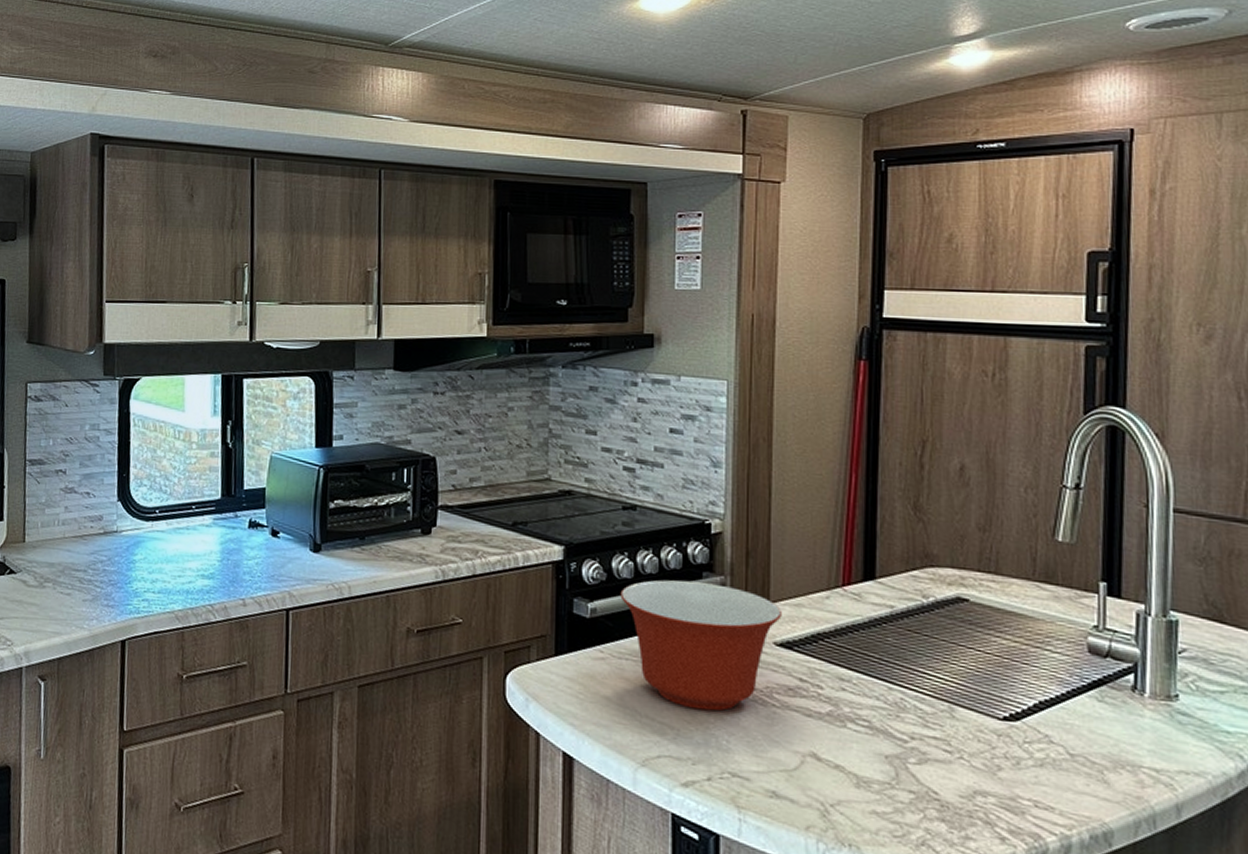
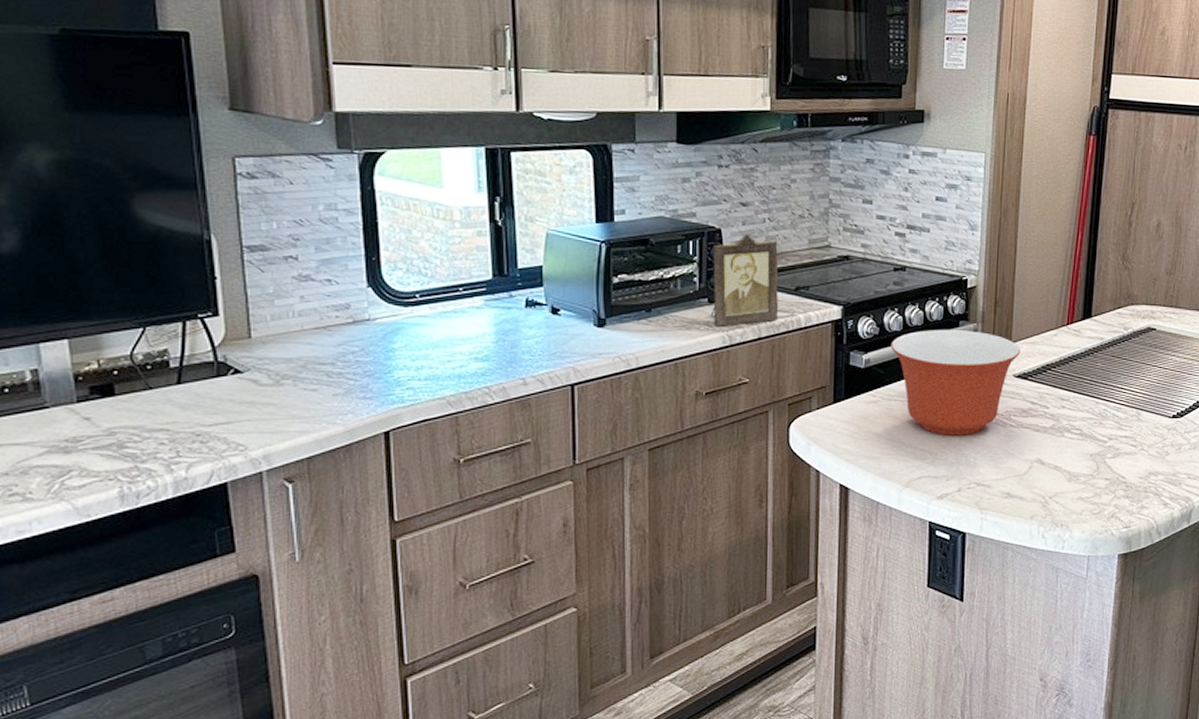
photo frame: none [424,462,495,560] -> present [711,233,779,327]

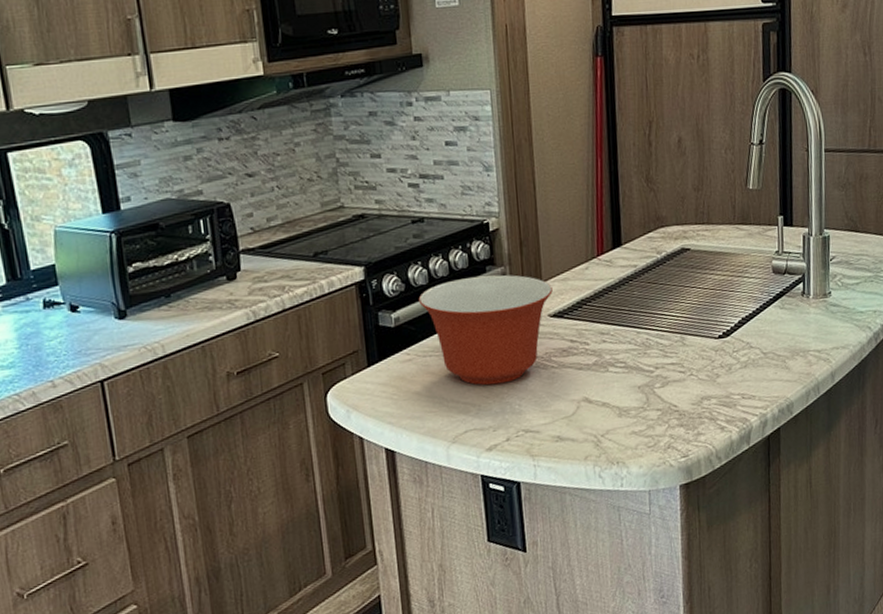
photo frame: present [711,233,779,327] -> none [224,204,300,304]

